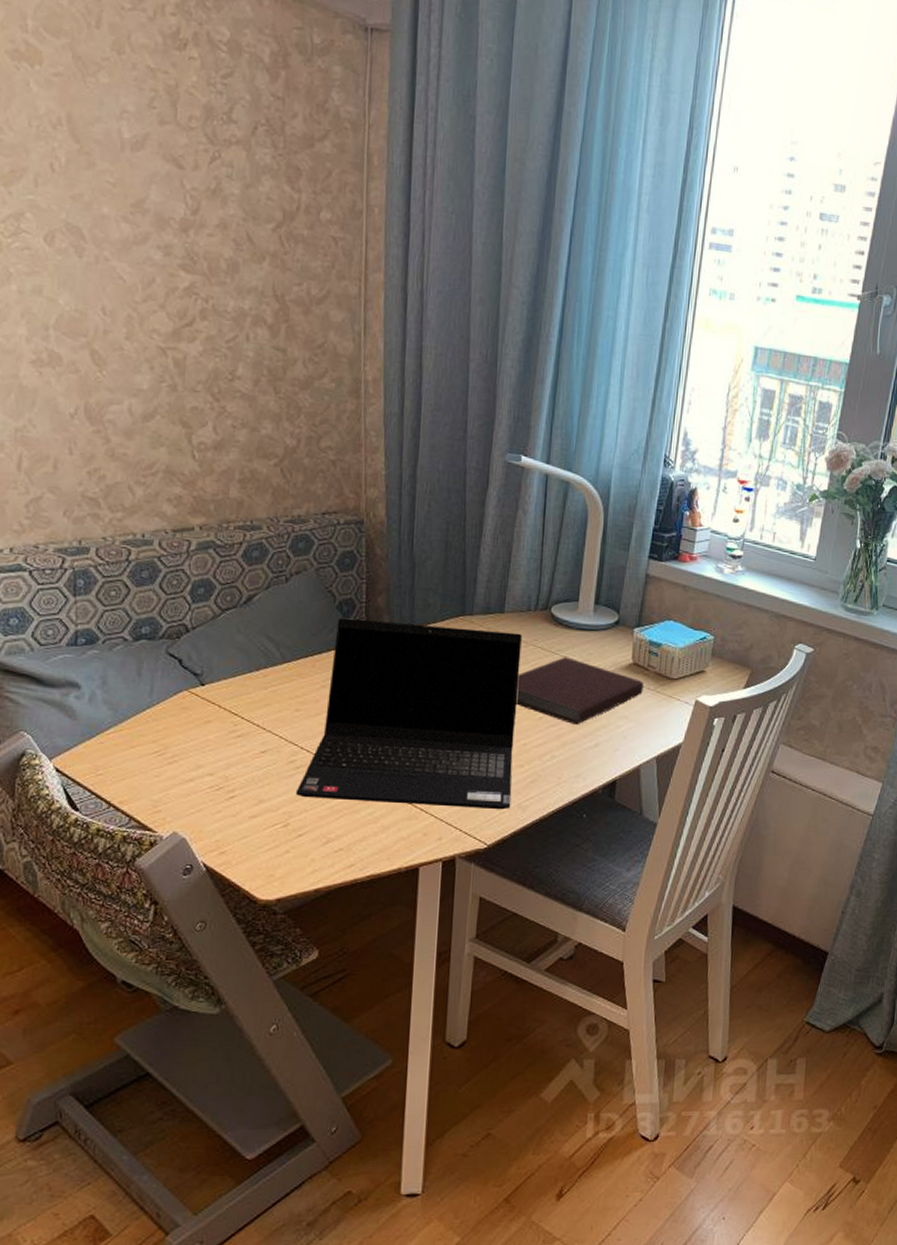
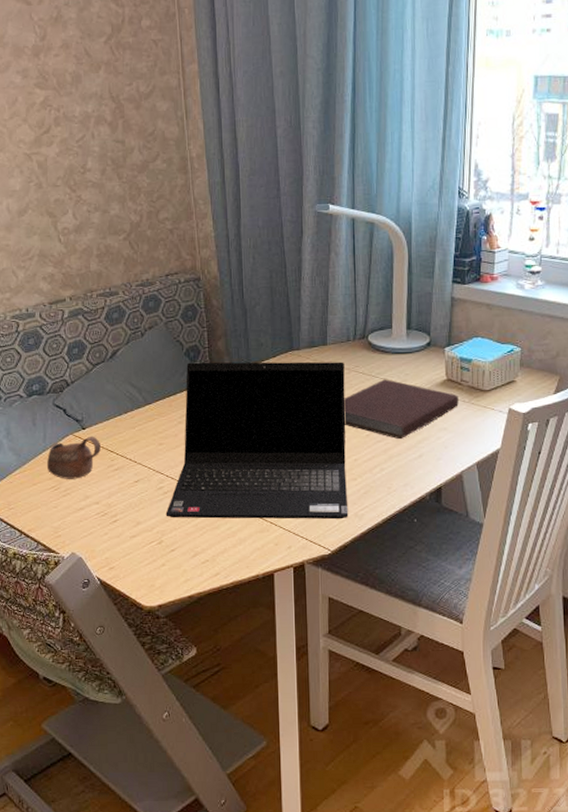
cup: none [150,694,222,744] -> present [46,436,101,479]

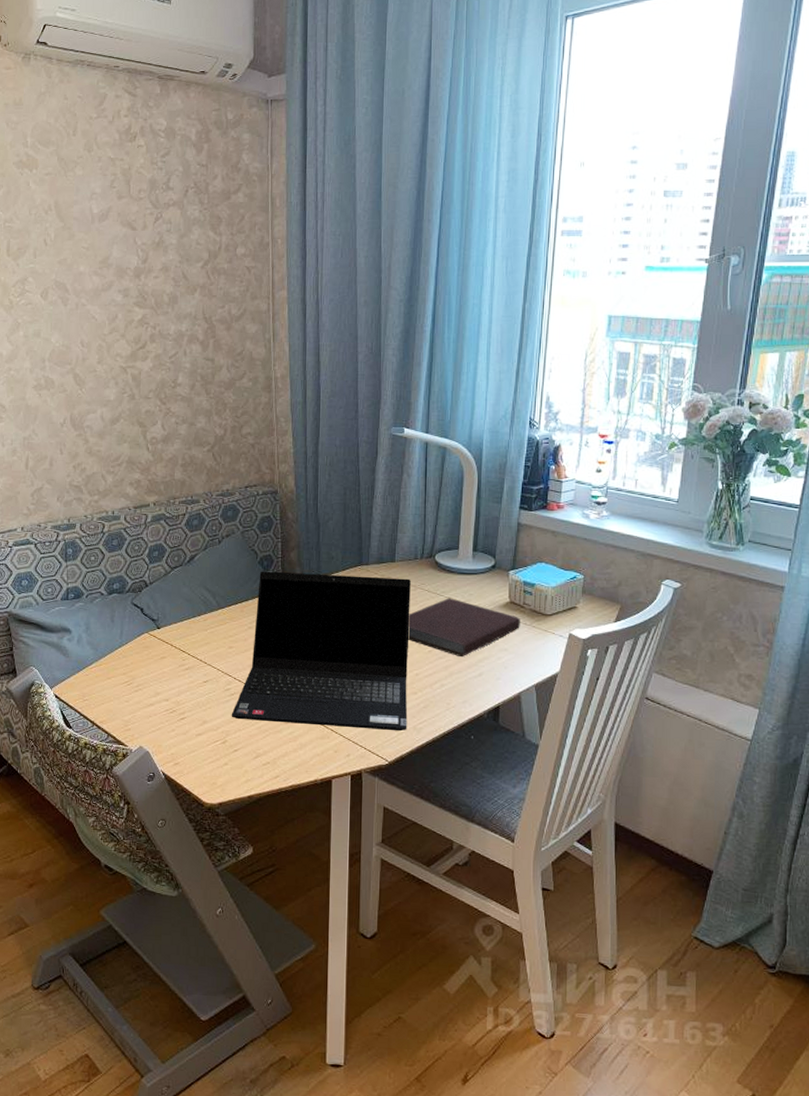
cup: present [46,436,101,479] -> none [121,635,174,676]

